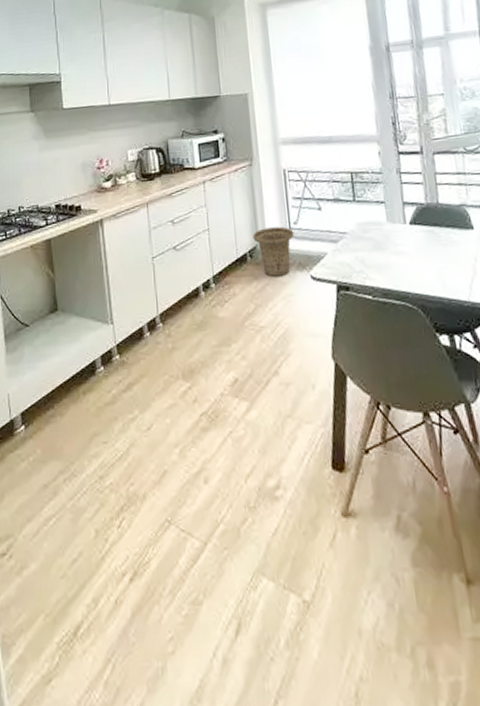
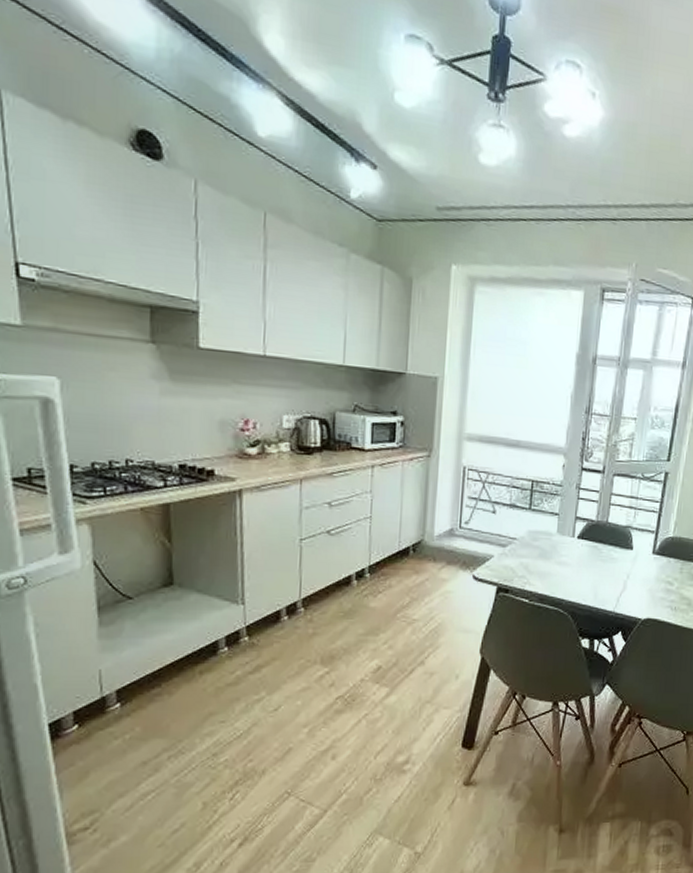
basket: present [253,226,294,278] -> none [419,523,464,574]

